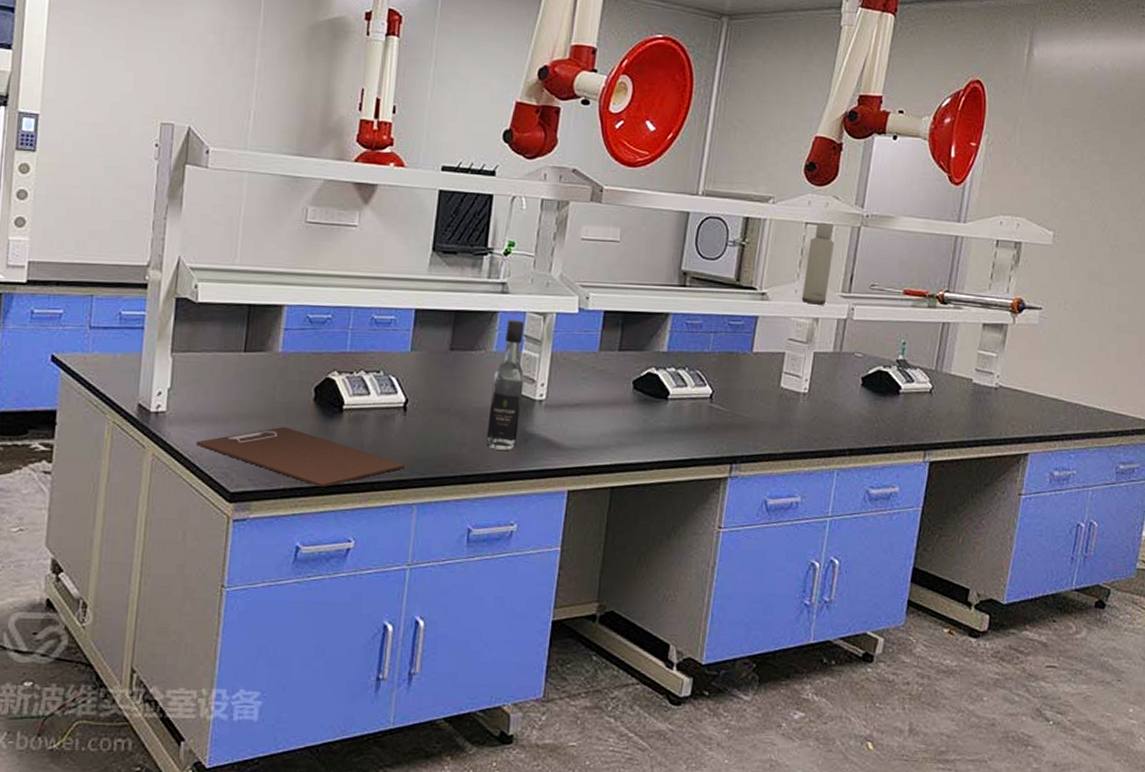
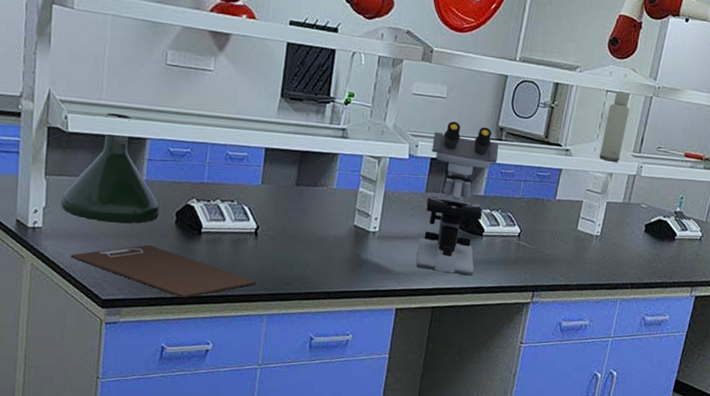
flask: none [187,279,296,403] -> present [61,113,160,223]
bottle: present [485,320,524,450] -> none [326,161,361,273]
microscope: none [590,268,683,448] -> present [416,121,499,276]

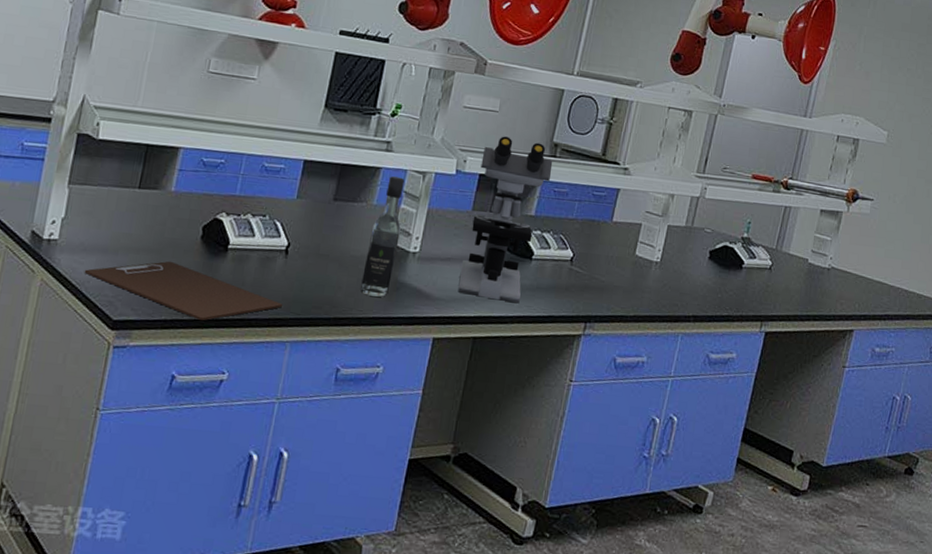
flask: present [61,113,160,223] -> none [81,120,186,237]
bottle: none [326,161,361,273] -> present [359,176,405,297]
bottle: present [599,91,630,162] -> none [660,108,693,183]

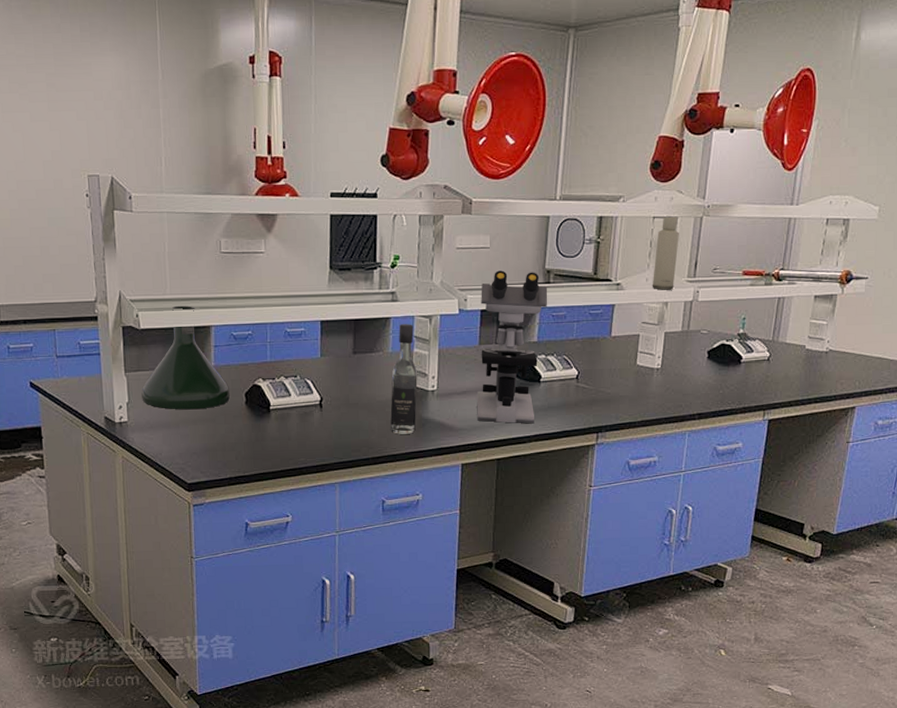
flask: none [81,120,186,237] -> present [141,306,230,410]
clipboard: present [84,261,282,321] -> none [155,427,326,475]
bottle: none [660,108,693,183] -> present [652,215,679,290]

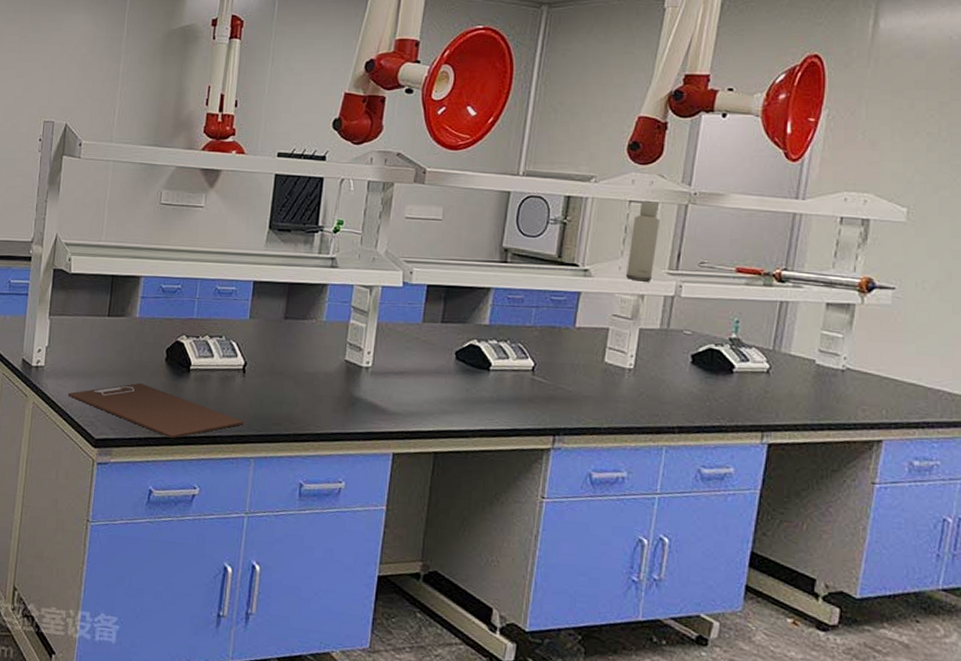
flask: present [141,306,230,410] -> none [62,253,151,361]
clipboard: none [155,427,326,475] -> present [68,382,244,439]
bottle: present [390,324,418,434] -> none [316,292,352,413]
microscope: present [476,270,548,424] -> none [414,244,504,417]

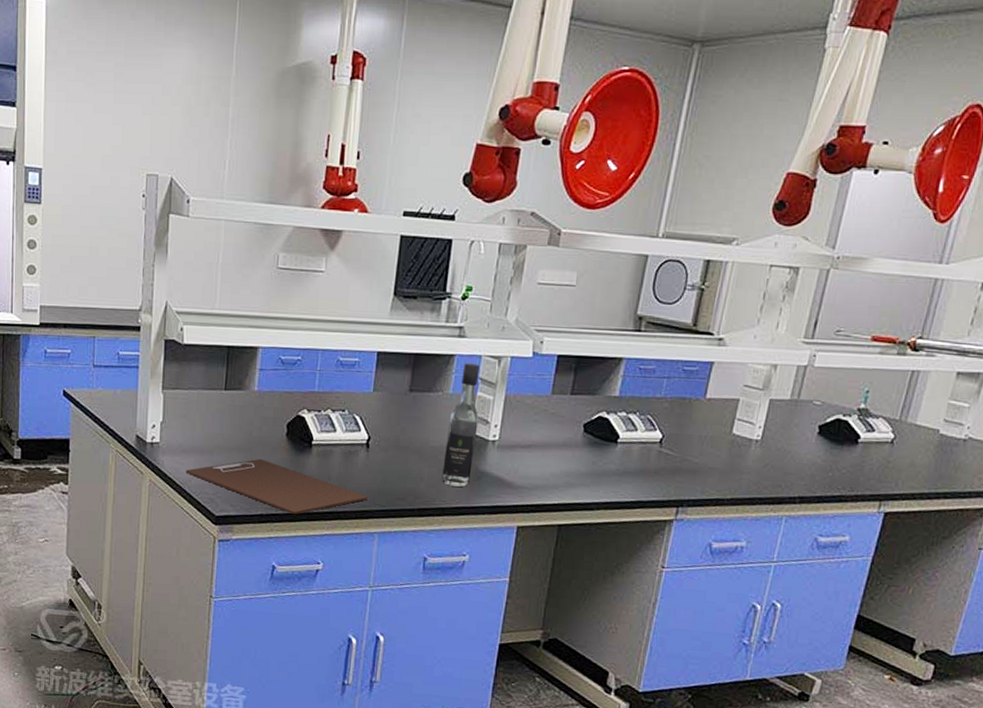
bottle: none [316,292,352,413] -> present [441,363,480,487]
bottle: present [625,200,659,282] -> none [760,264,800,351]

